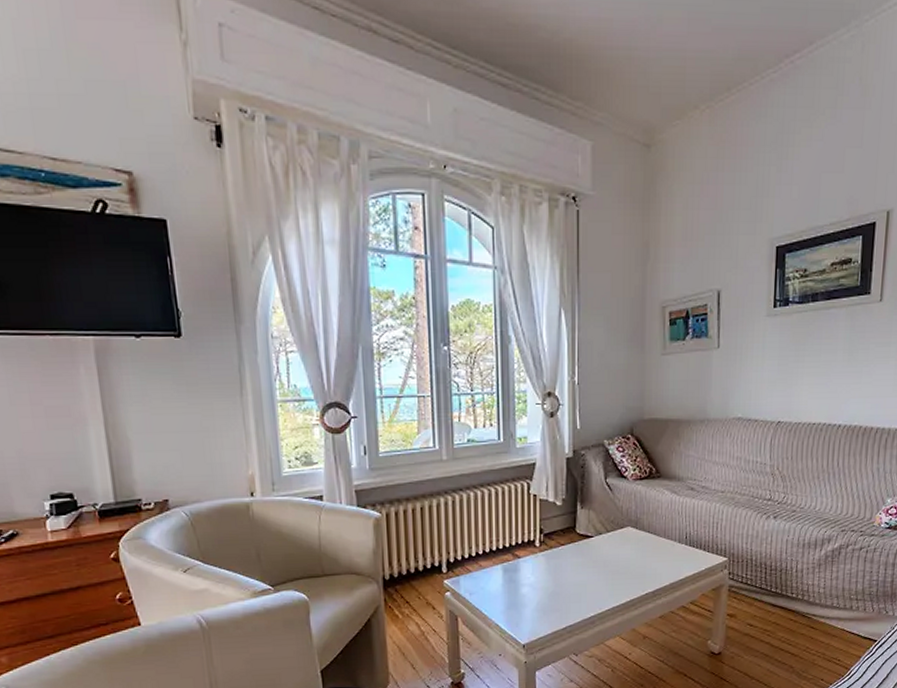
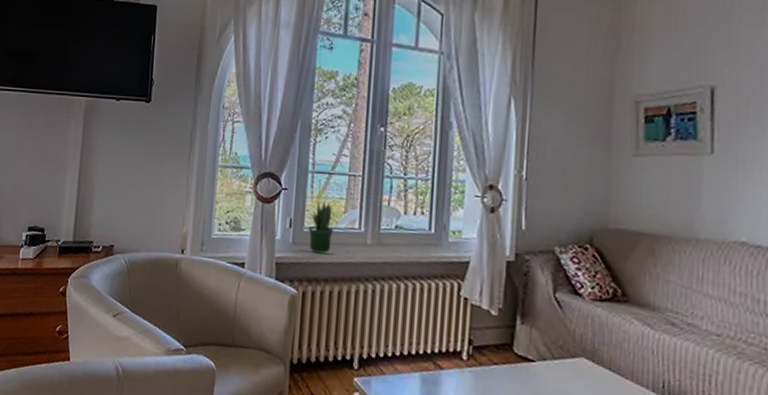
planter: none [384,424,409,476] -> present [308,201,334,254]

